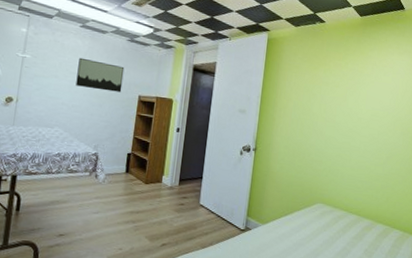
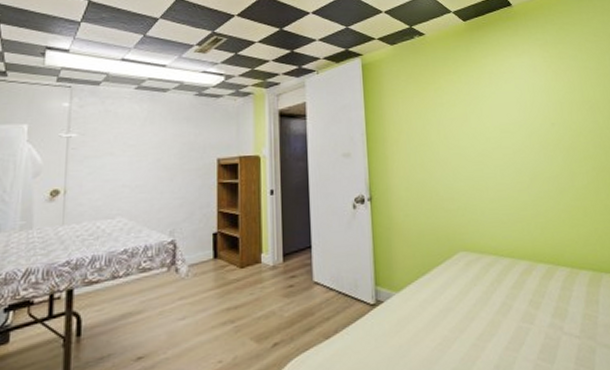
wall art: present [76,57,125,93] -> none [137,125,195,161]

